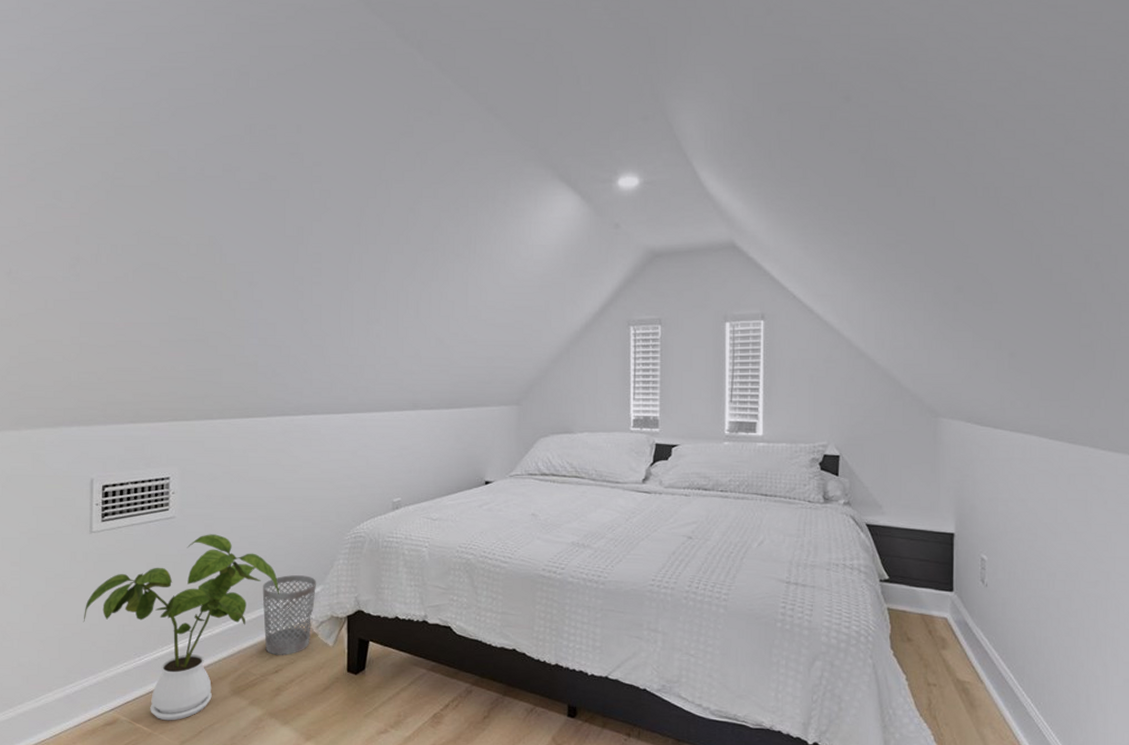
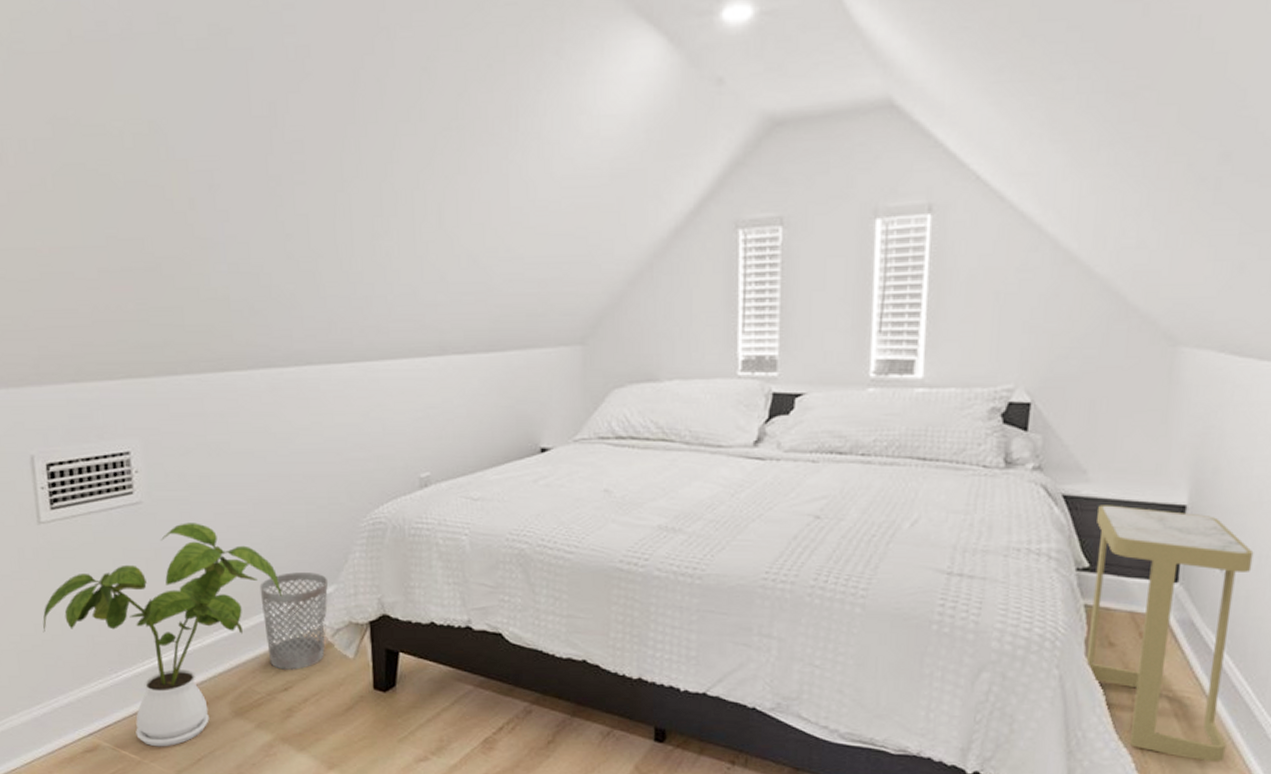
side table: none [891,532,1005,735] -> present [1086,505,1254,763]

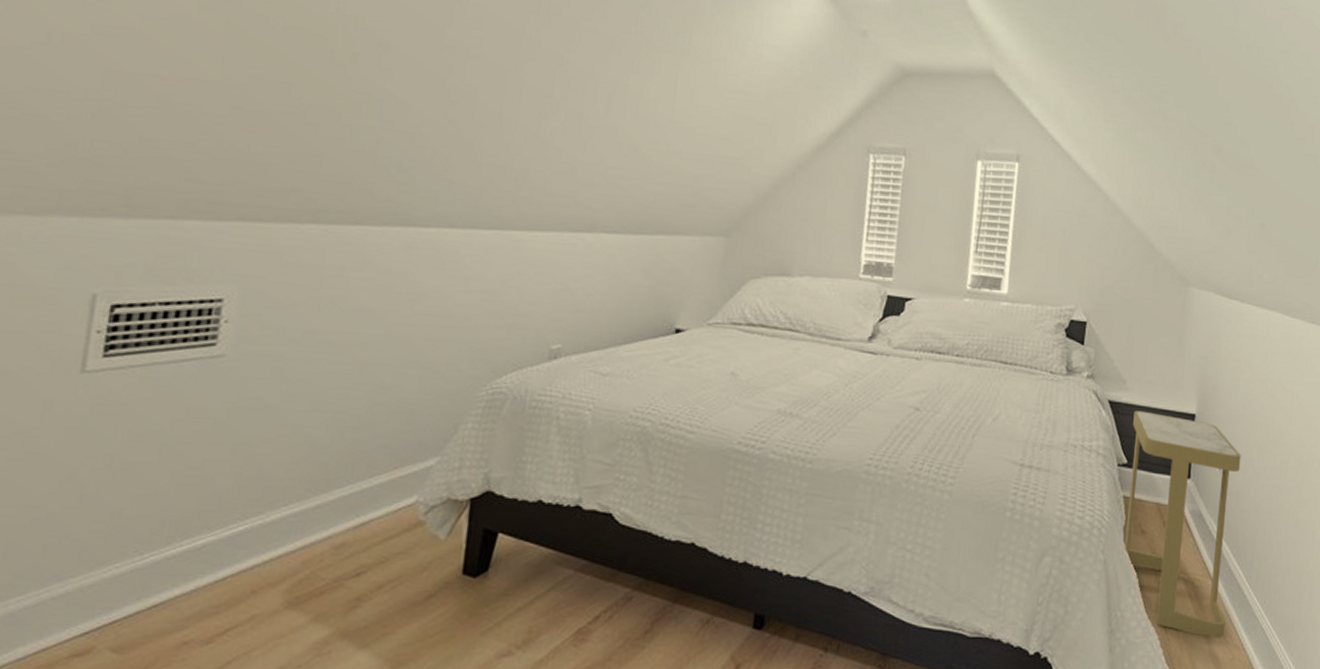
house plant: present [43,523,283,747] -> none [52,381,376,648]
wastebasket: present [259,572,329,670] -> none [344,442,432,552]

